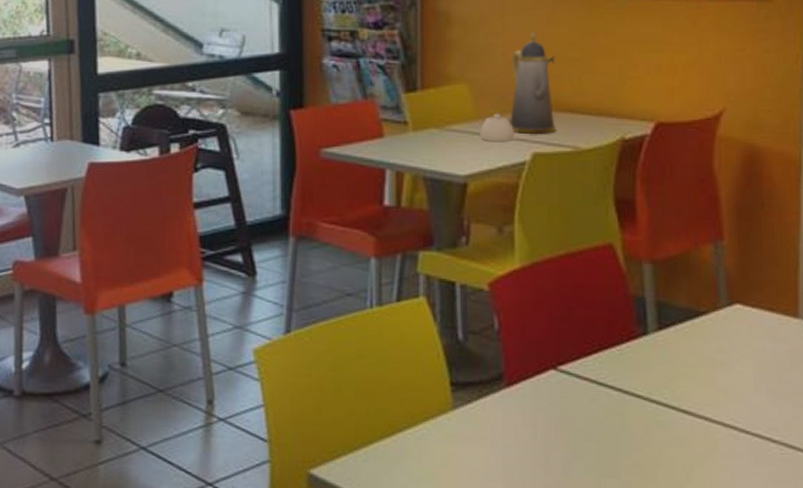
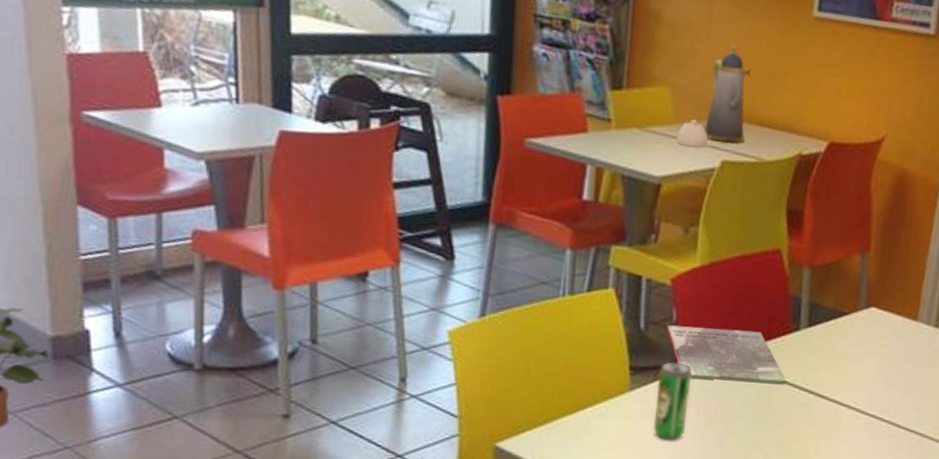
beverage can: none [483,375,524,467] -> present [653,361,692,441]
magazine: none [488,334,639,398] -> present [666,325,787,384]

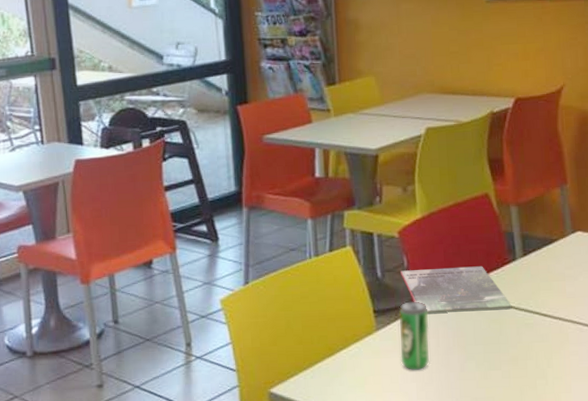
sugar bowl: present [676,119,709,148] -> none [385,98,413,121]
coffee pot: present [705,43,751,144] -> none [407,32,443,114]

